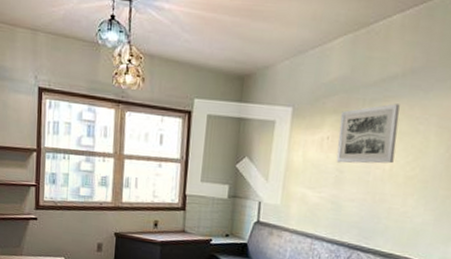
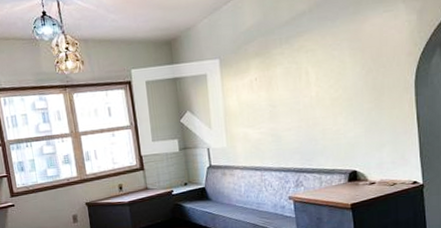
wall art: present [336,103,400,164] -> none [263,36,318,99]

